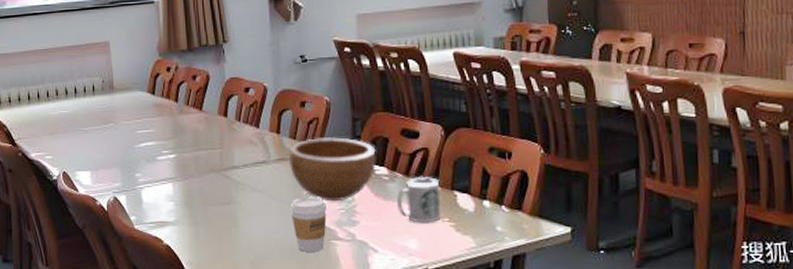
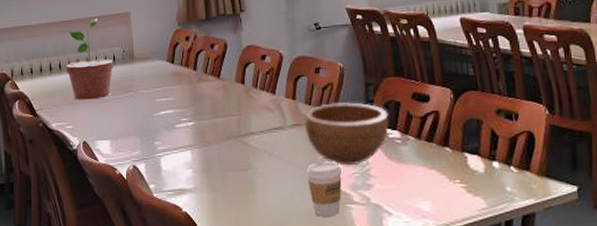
potted plant: none [45,46,93,130] -> present [66,17,114,100]
mug: present [397,176,440,223] -> none [410,138,452,185]

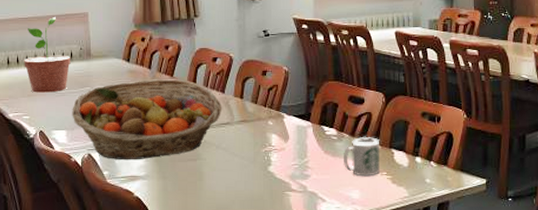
fruit basket: none [116,80,273,172] -> present [72,79,221,161]
bowl: present [304,102,389,166] -> none [250,102,327,158]
coffee cup: present [306,161,343,217] -> none [250,154,283,202]
mug: none [410,138,452,185] -> present [344,136,380,177]

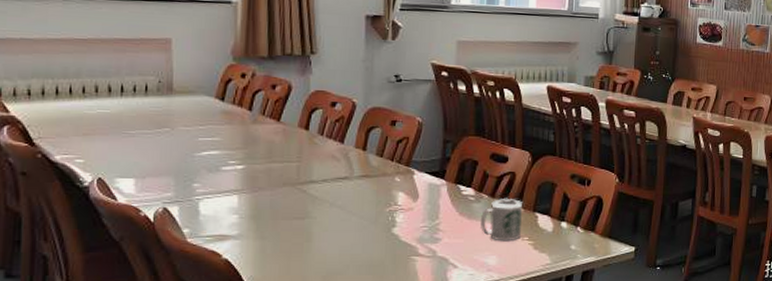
potted plant: present [24,16,71,93] -> none [79,40,145,132]
fruit basket: present [72,79,221,161] -> none [143,123,339,217]

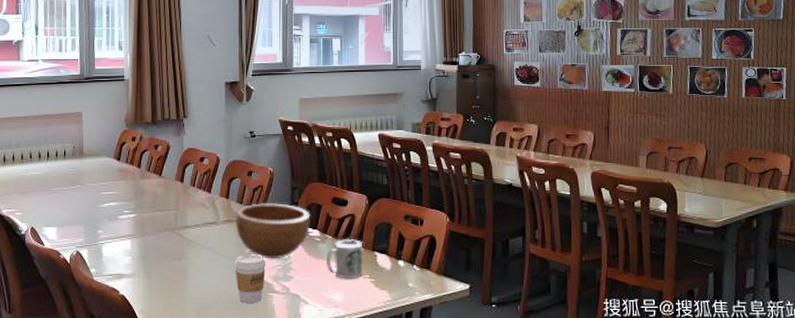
coffee cup: none [370,214,410,267] -> present [234,254,267,303]
bowl: none [373,157,464,220] -> present [235,203,310,259]

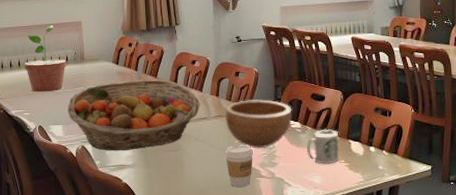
potted plant: none [19,115,64,190] -> present [25,25,66,92]
fruit basket: none [63,178,207,258] -> present [67,80,200,151]

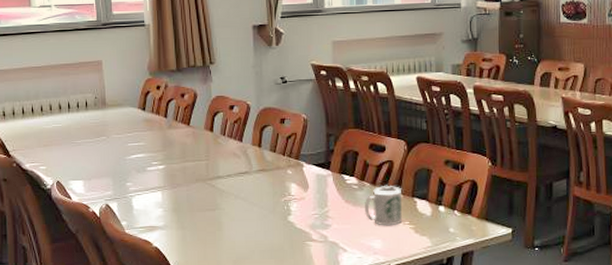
potted plant: present [25,25,66,92] -> none [39,64,86,143]
fruit basket: present [67,80,200,151] -> none [88,128,239,211]
bowl: present [225,100,292,149] -> none [268,151,347,208]
coffee cup: present [225,145,254,187] -> none [269,203,303,252]

